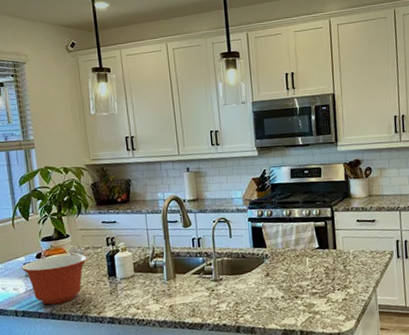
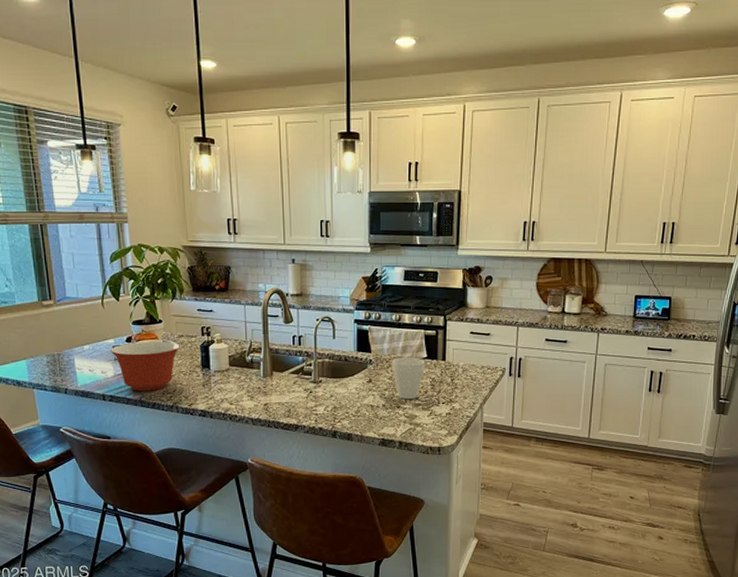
cup: none [287,248,318,289] -> present [392,357,425,400]

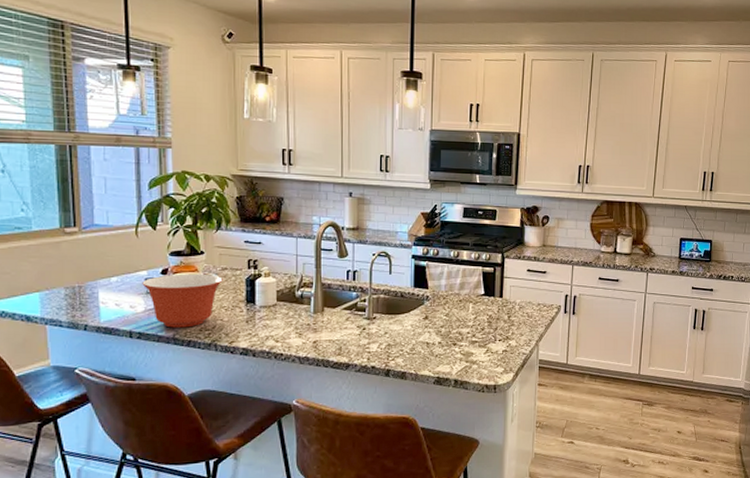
cup: present [392,357,425,400] -> none [449,294,482,337]

